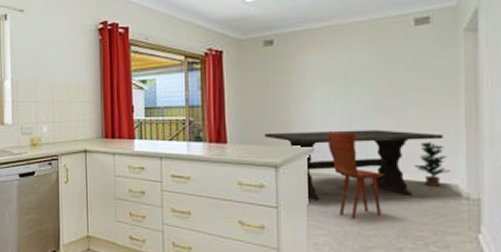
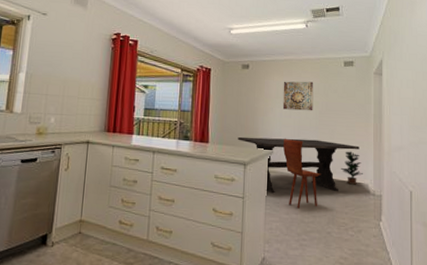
wall art: none [323,52,369,94] -> present [282,81,314,111]

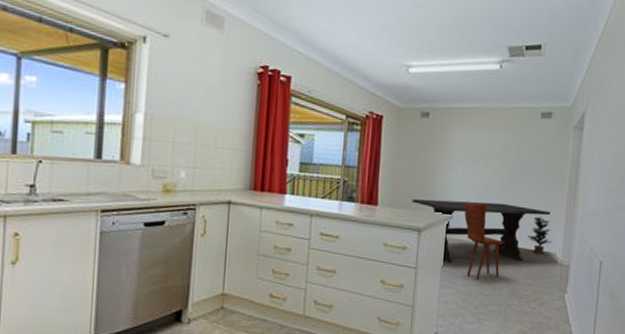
wall art: present [282,81,314,111] -> none [466,133,505,170]

